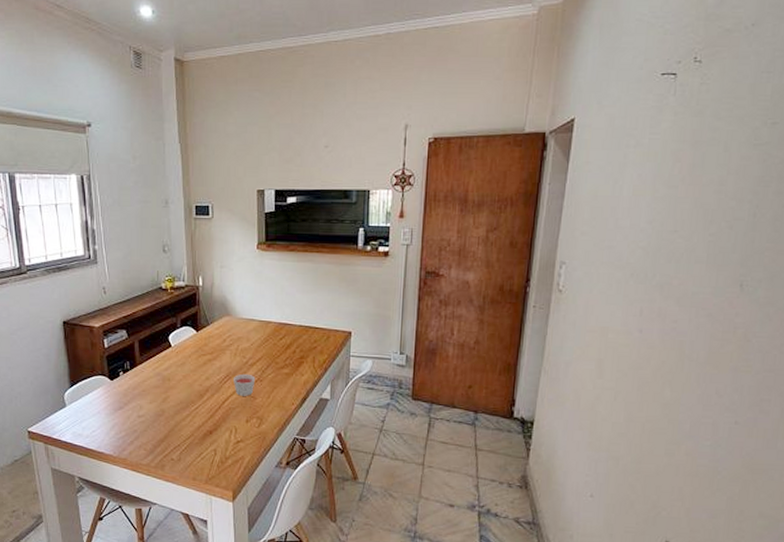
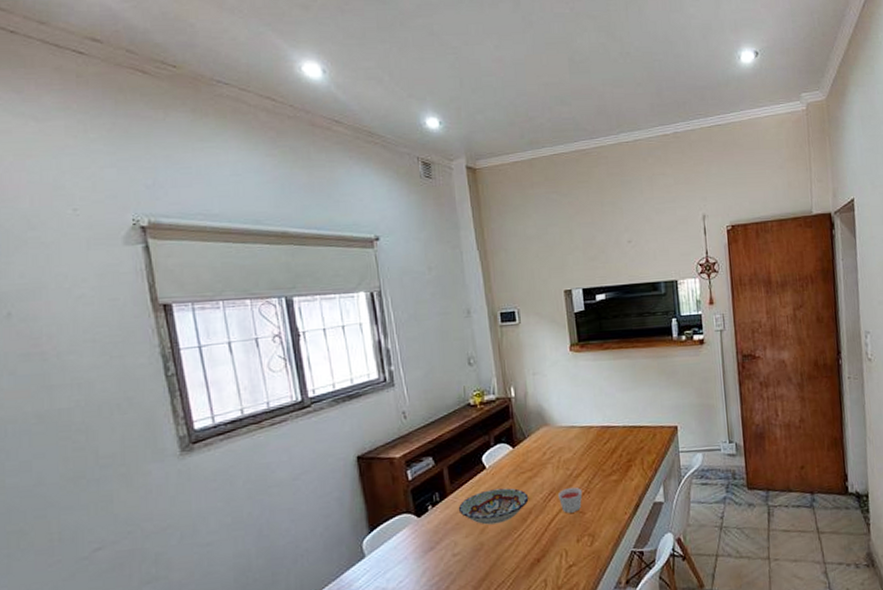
bowl: none [145,365,207,396] -> present [458,488,529,525]

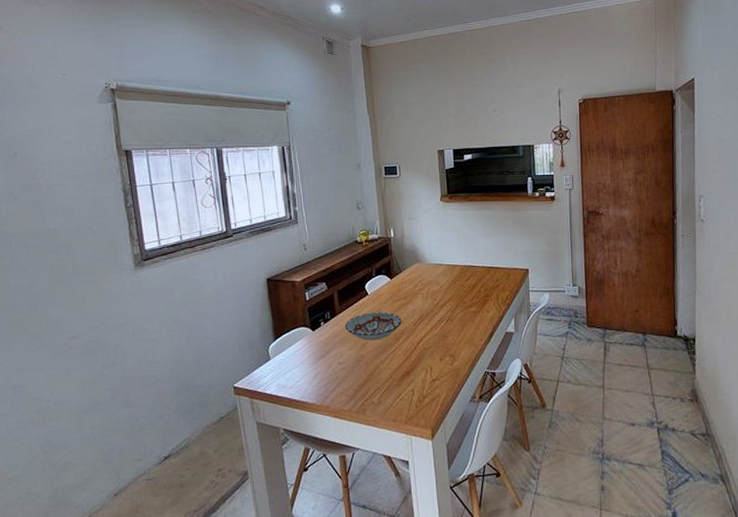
candle: present [559,487,583,513] -> none [426,314,446,336]

